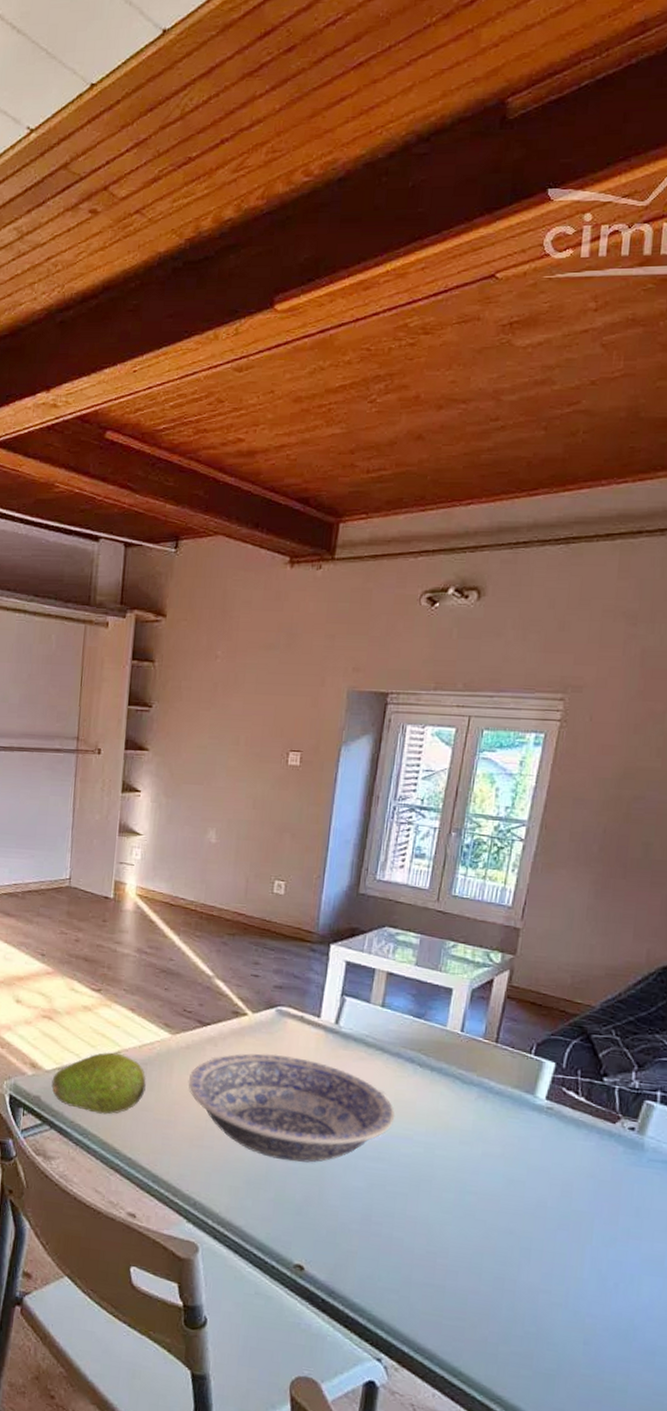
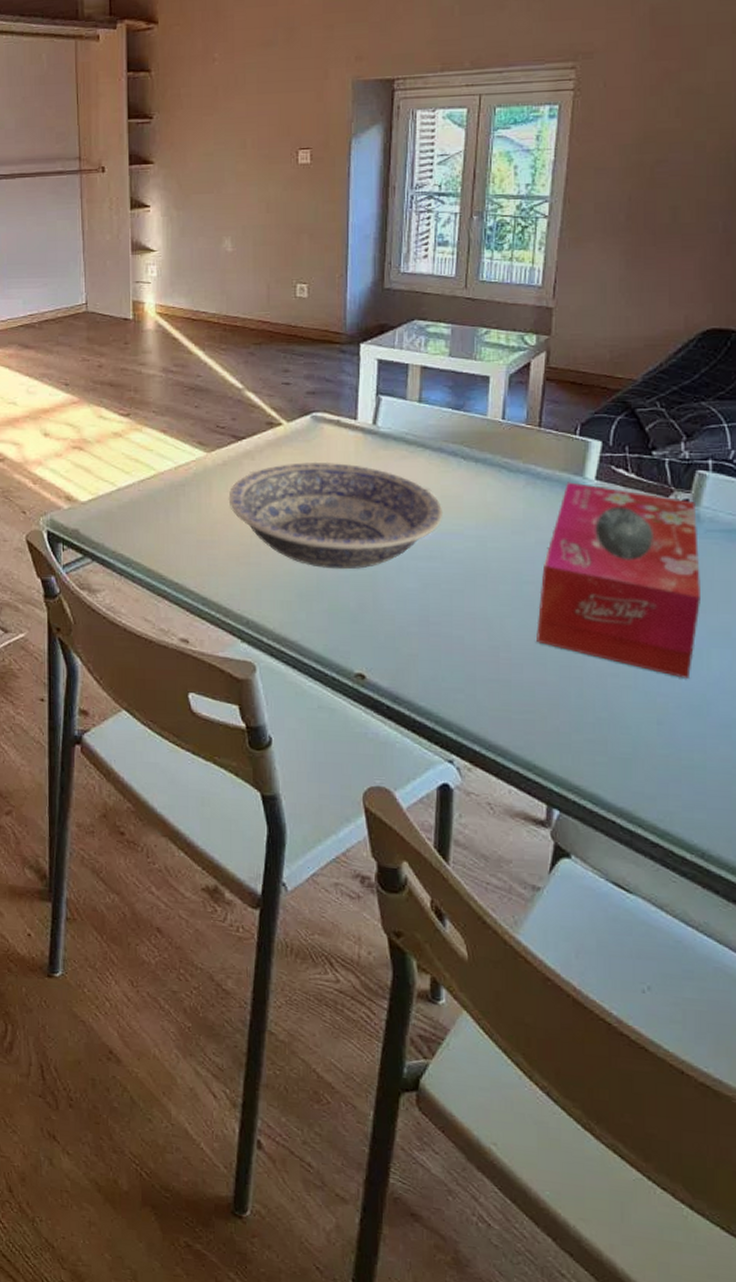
fruit: present [51,1052,146,1115] -> none [89,477,186,541]
tissue box: none [474,1099,641,1303] -> present [537,482,700,679]

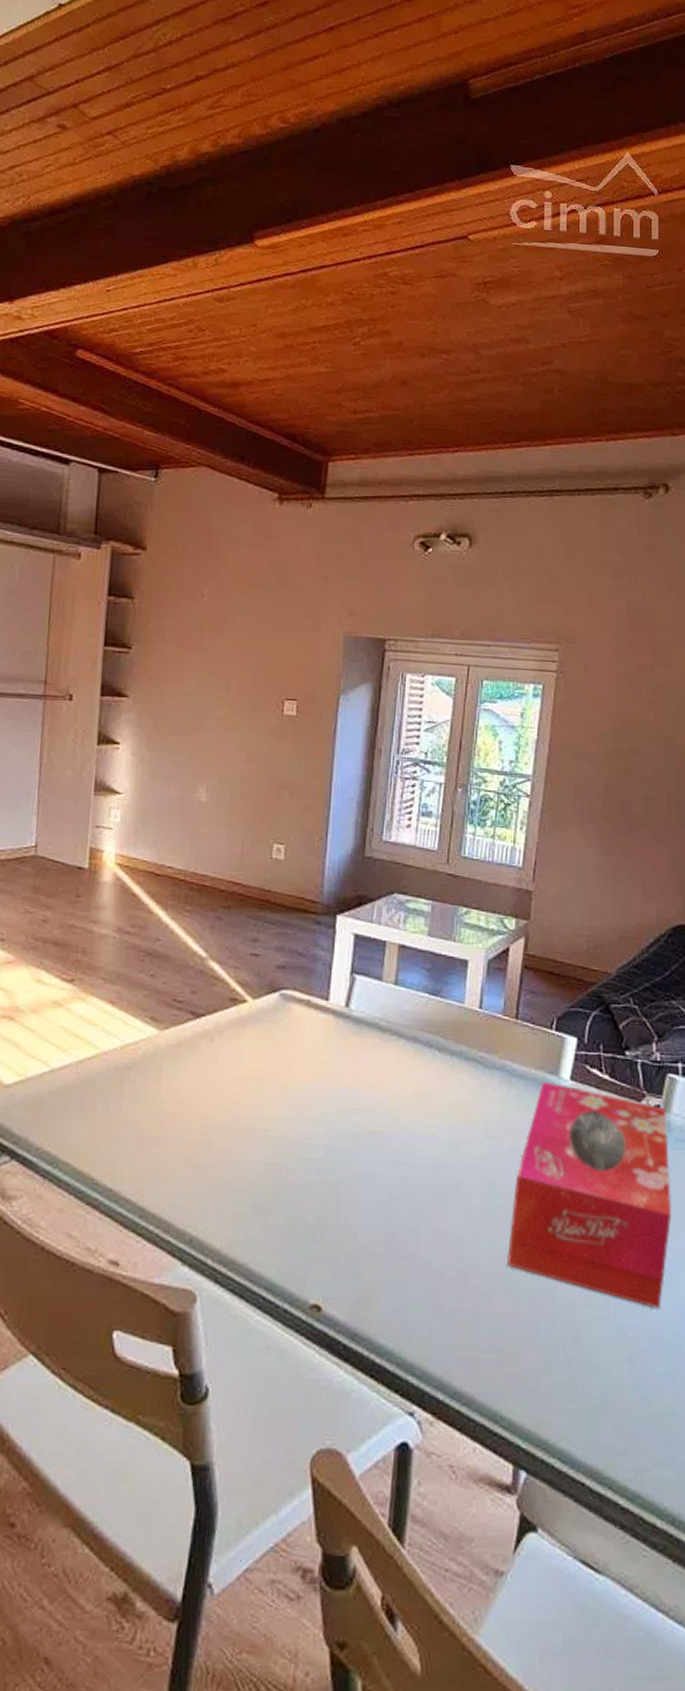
bowl: present [228,461,443,570] -> none [180,1046,415,1177]

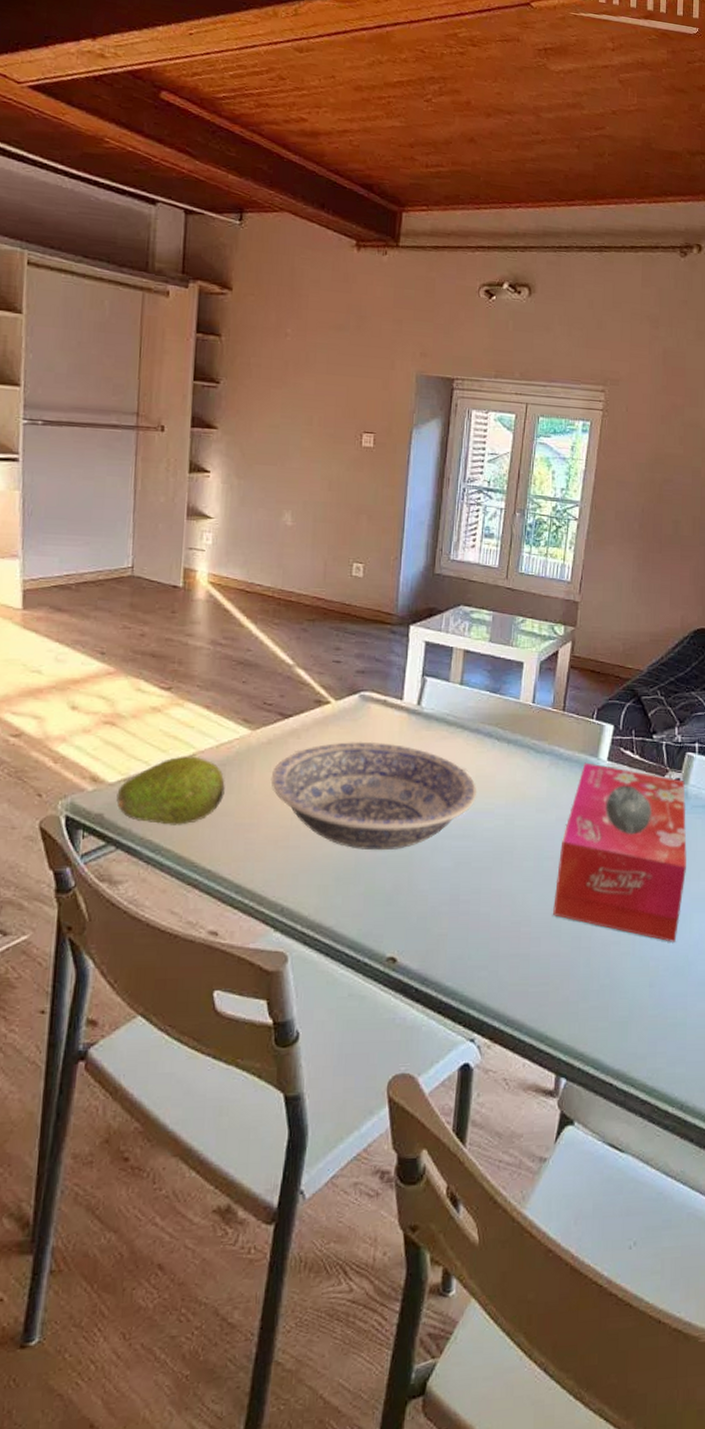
fruit: none [12,1056,130,1136] -> present [116,756,225,825]
bowl: none [180,1046,415,1177] -> present [270,741,477,851]

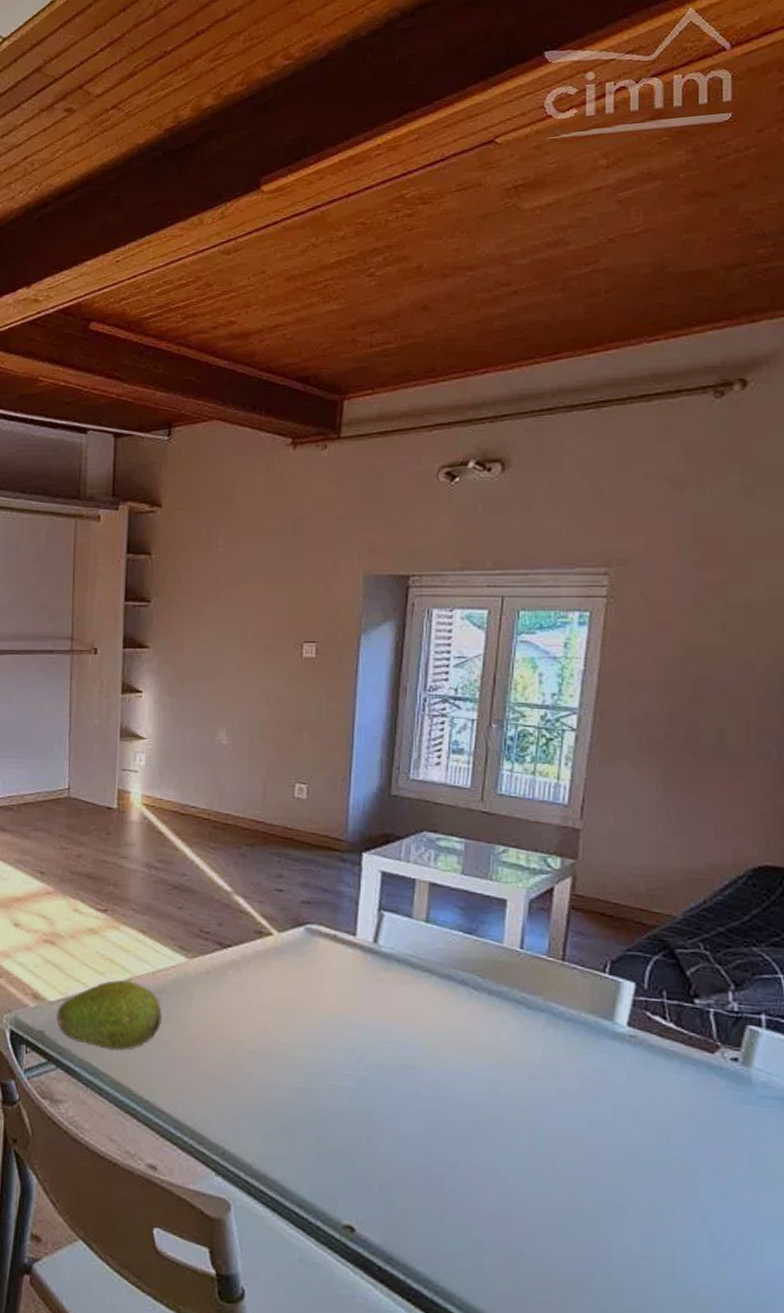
bowl: present [270,741,477,851] -> none [209,978,450,1104]
tissue box: present [553,762,687,942] -> none [556,1026,752,1272]

